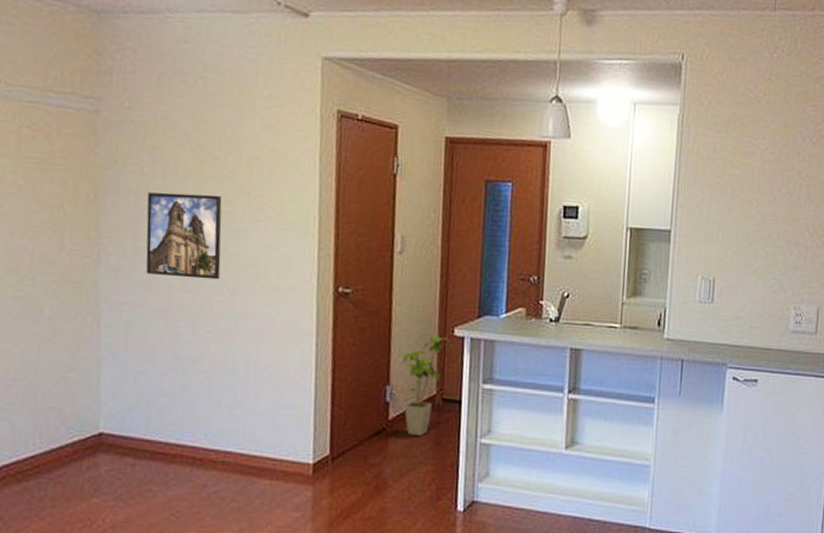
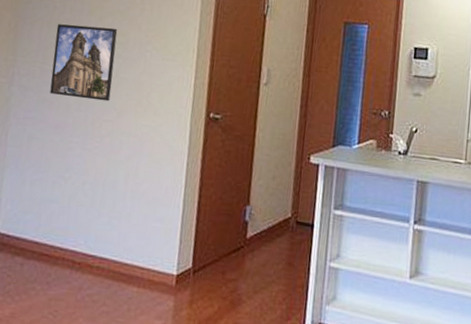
house plant: present [402,333,454,436] -> none [261,158,309,255]

